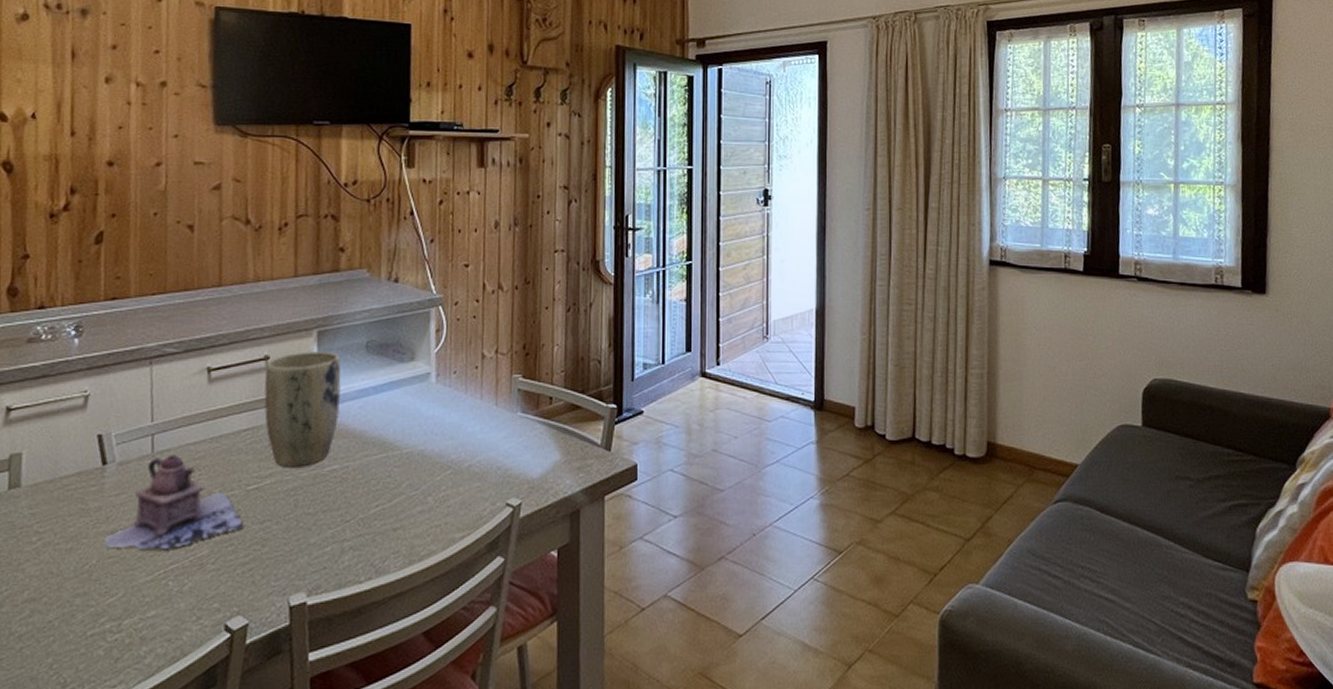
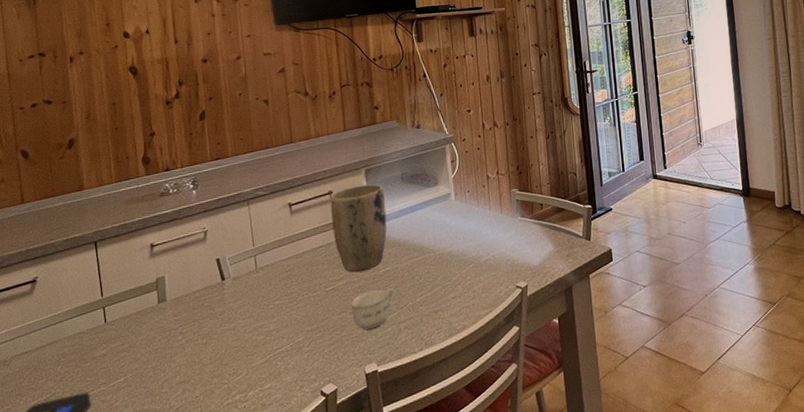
teapot: present [104,454,244,550] -> none [229,269,327,341]
cup: none [279,491,341,546] -> present [351,287,395,329]

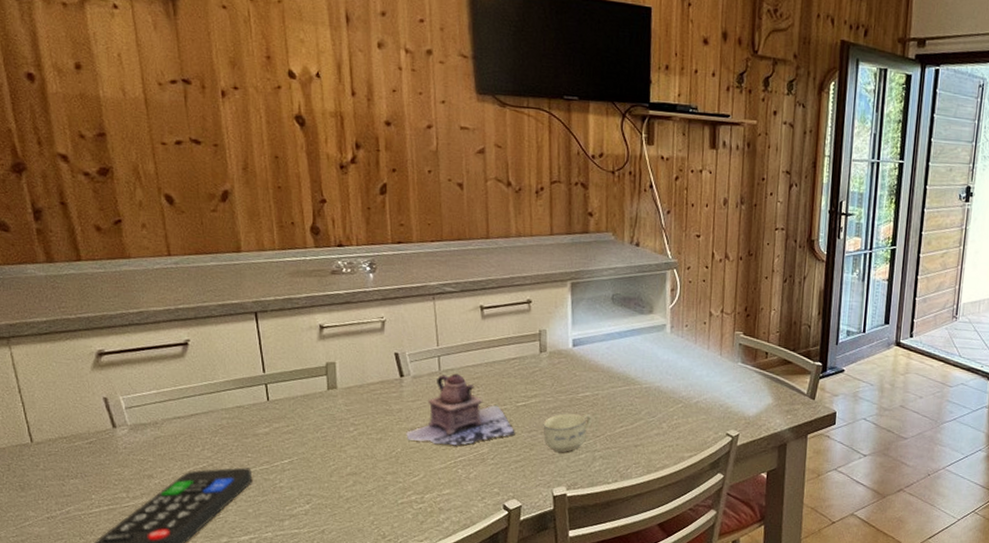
teapot: none [229,269,327,341] -> present [406,373,515,446]
plant pot: present [330,184,387,272] -> none [528,299,591,392]

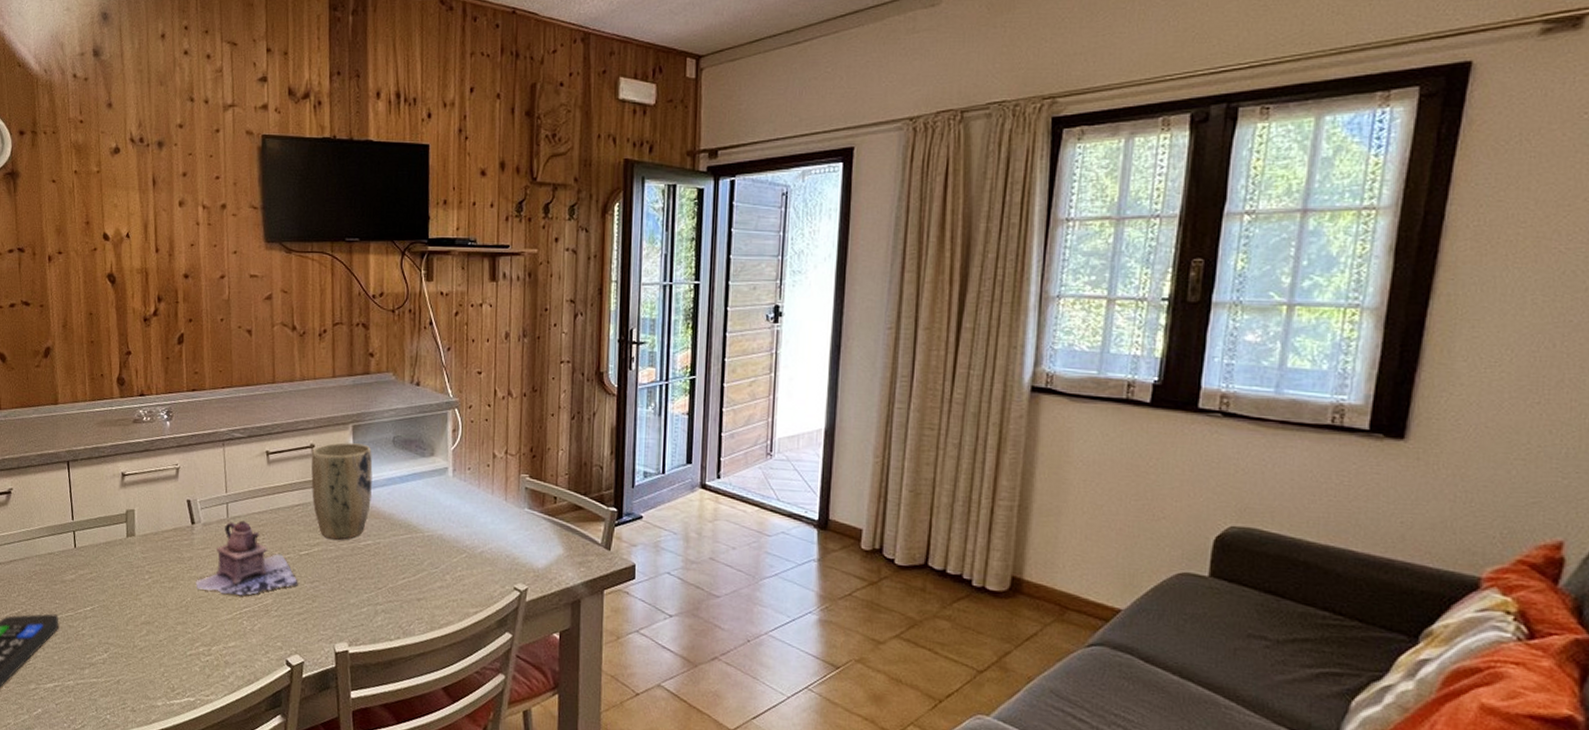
plant pot: none [528,299,591,392] -> present [311,442,373,540]
cup: present [543,413,592,452] -> none [325,562,374,605]

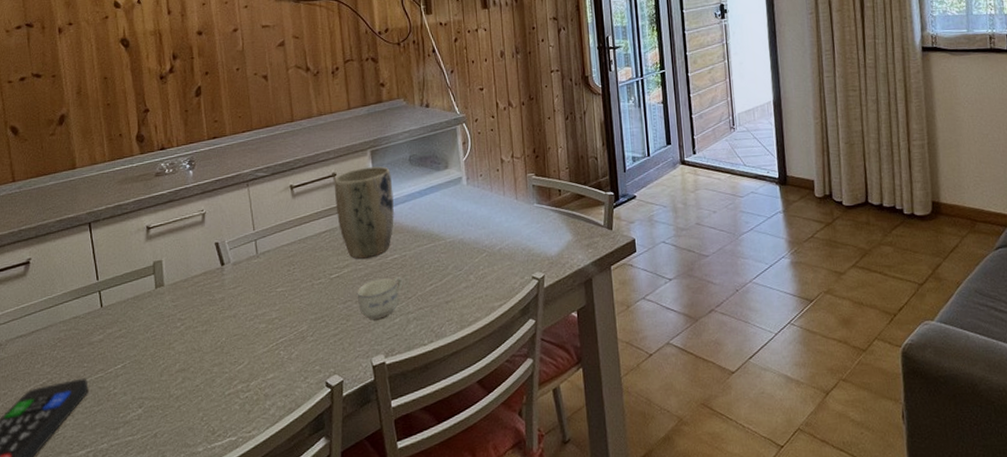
teapot: present [195,520,298,596] -> none [229,254,331,329]
cup: none [325,562,374,605] -> present [357,275,403,319]

